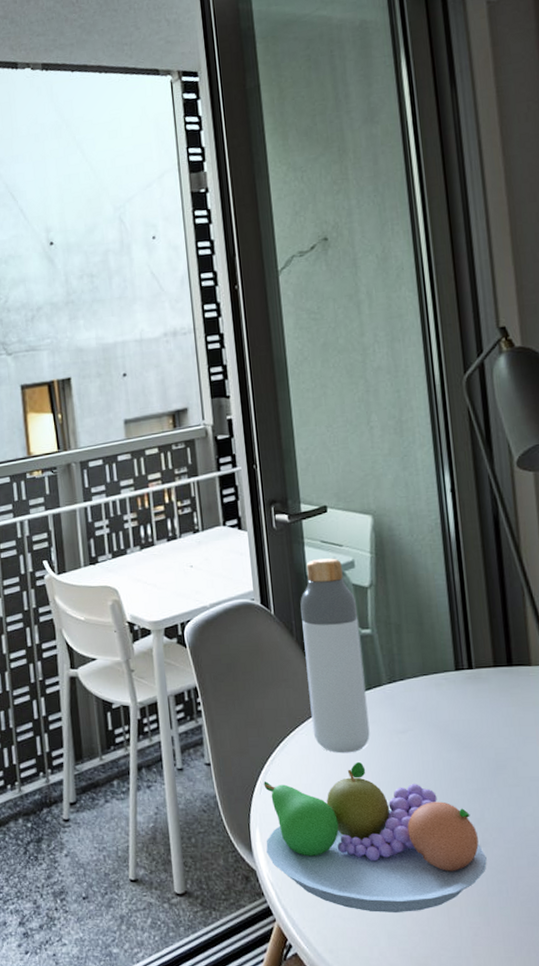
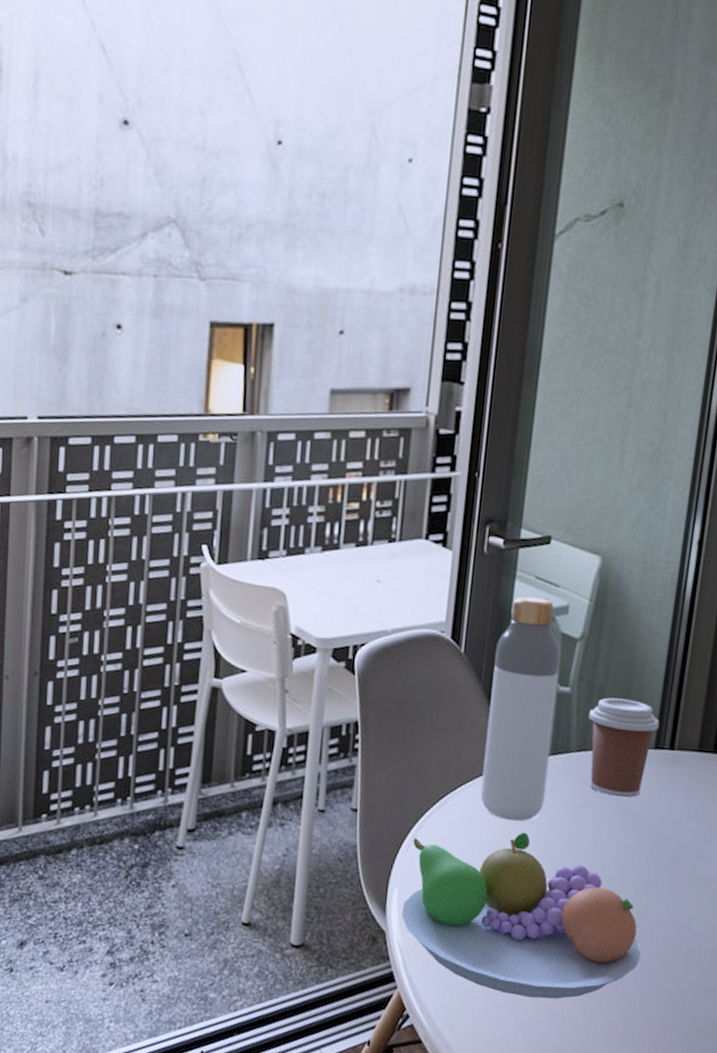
coffee cup: none [391,631,455,718] -> present [588,697,660,798]

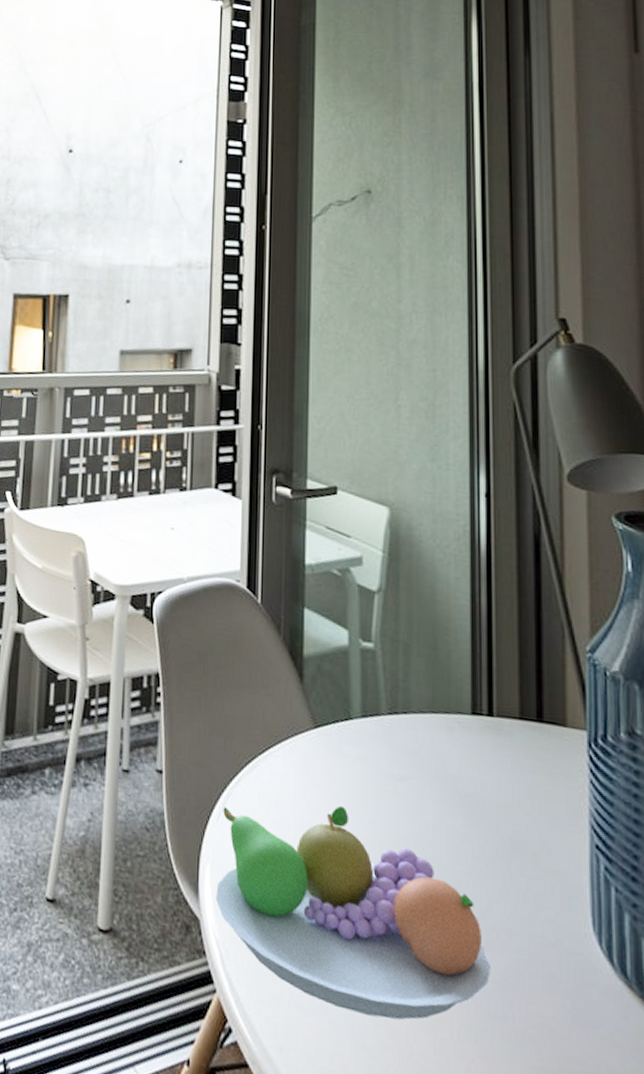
bottle: present [480,597,561,822] -> none [290,547,360,793]
coffee cup: present [588,697,660,798] -> none [396,655,474,771]

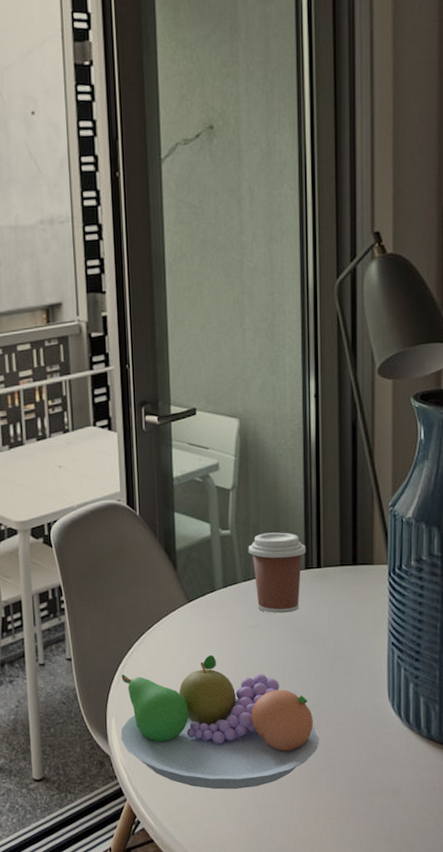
coffee cup: none [396,655,474,771] -> present [248,532,307,614]

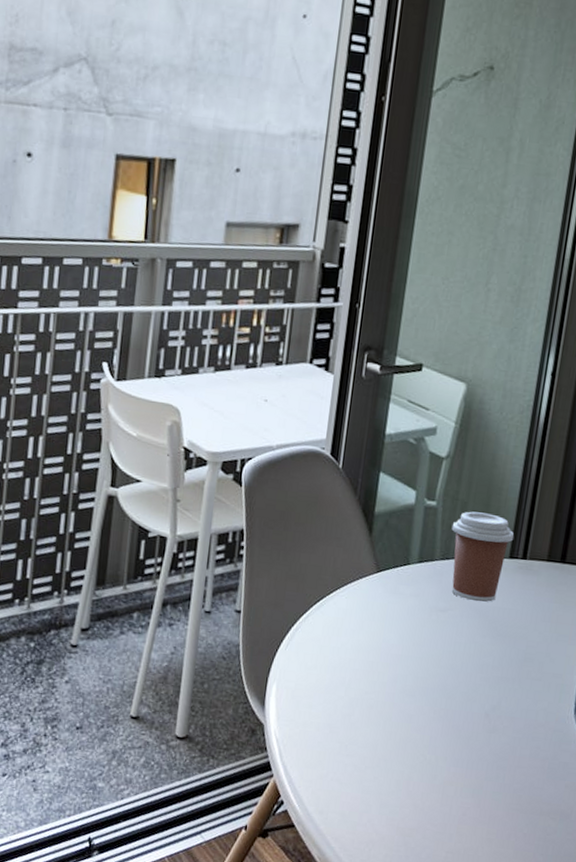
fruit bowl: present [121,654,319,790] -> none [279,632,493,786]

